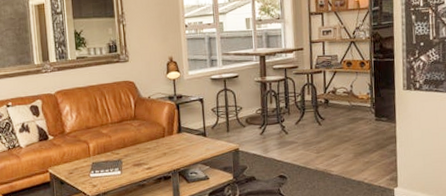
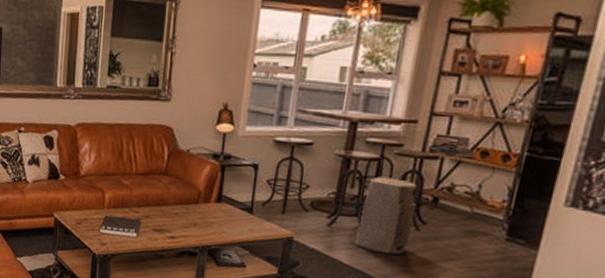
air purifier: none [280,91,317,147] -> present [353,176,418,255]

